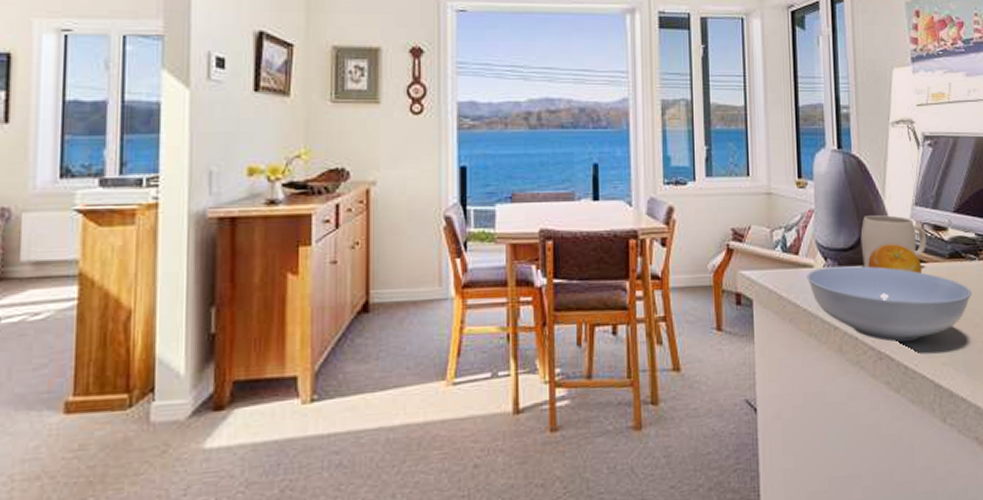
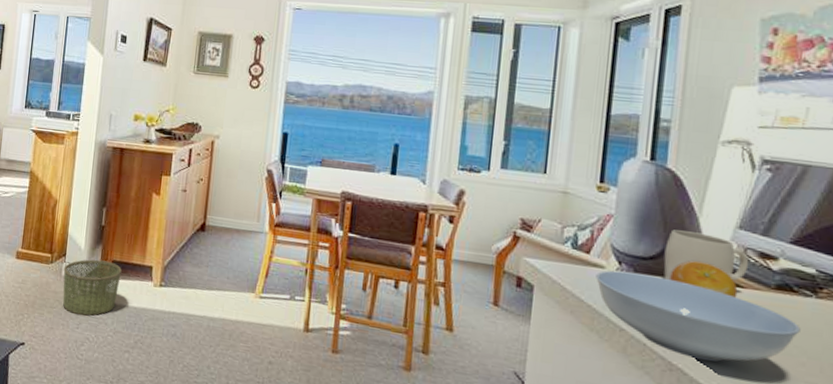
basket: none [152,383,249,475] -> present [62,259,122,316]

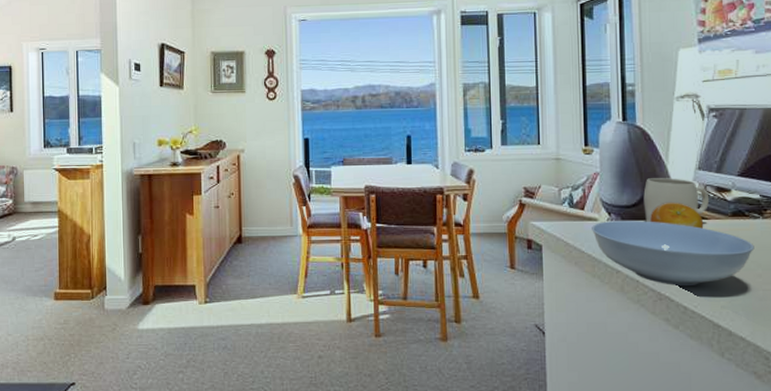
basket: present [62,259,122,316] -> none [106,287,165,344]

